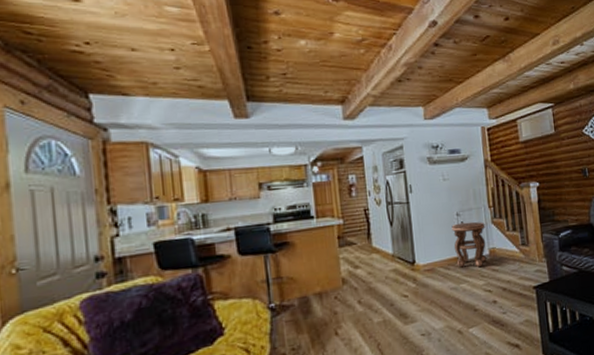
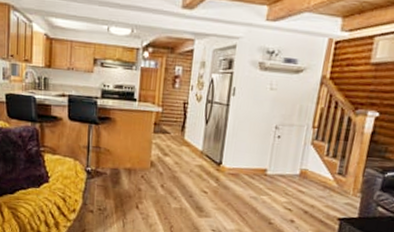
side table: present [451,221,486,268] -> none [262,136,304,185]

